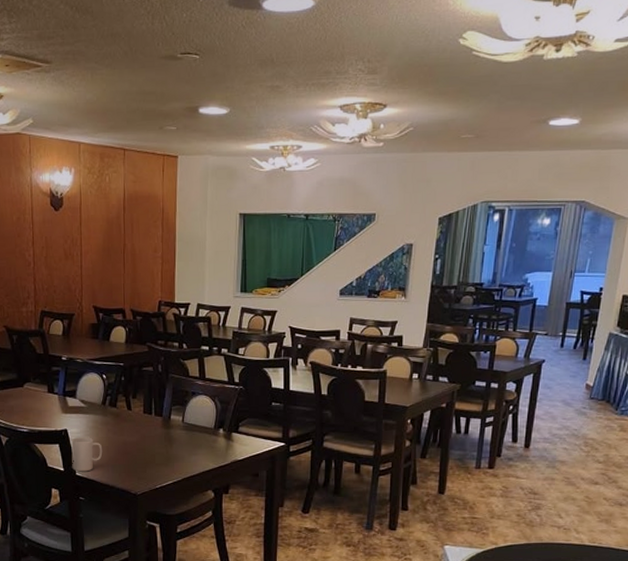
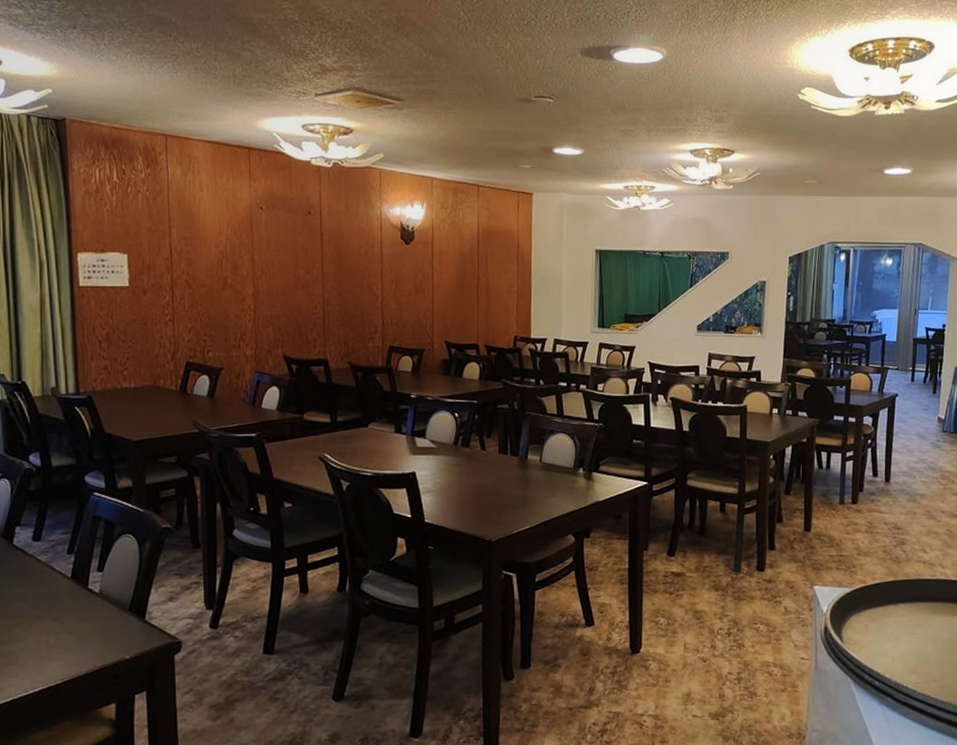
cup: present [71,437,103,472] -> none [420,480,454,518]

